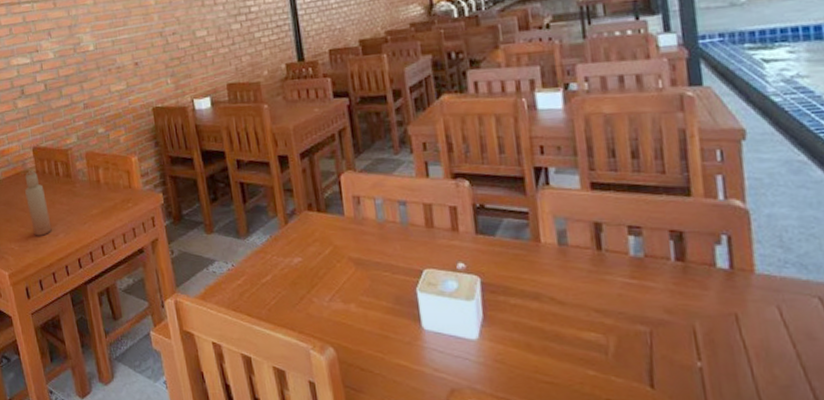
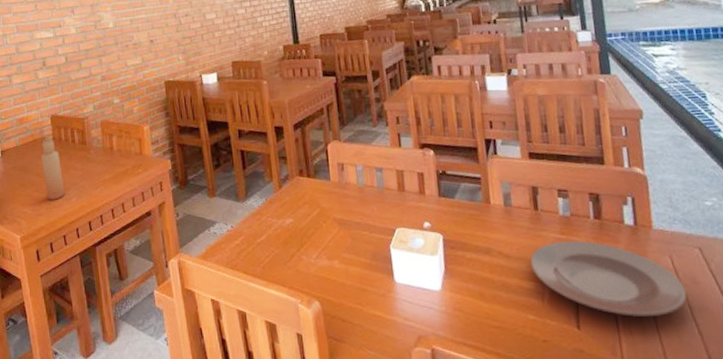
plate: none [590,287,801,378] -> present [529,241,688,318]

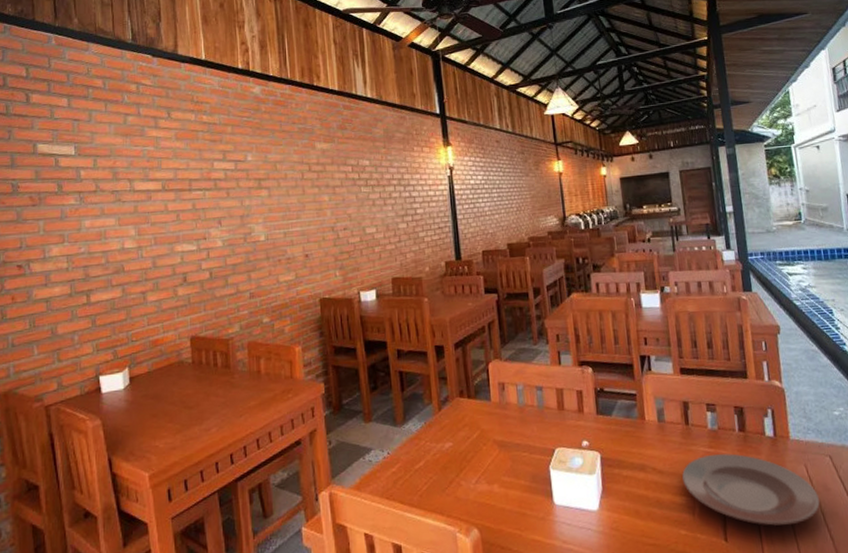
bottle: present [41,138,65,200] -> none [178,361,204,432]

